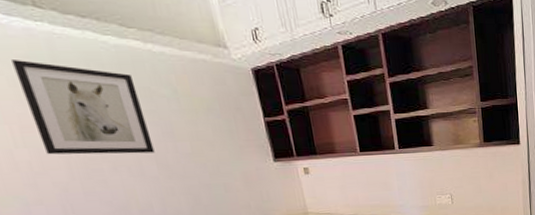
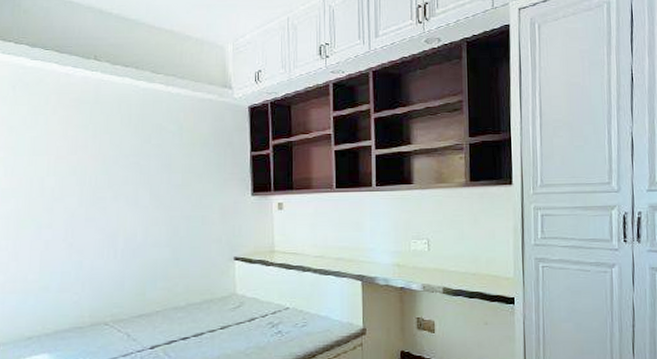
wall art: present [11,58,155,155] -> none [66,101,152,184]

